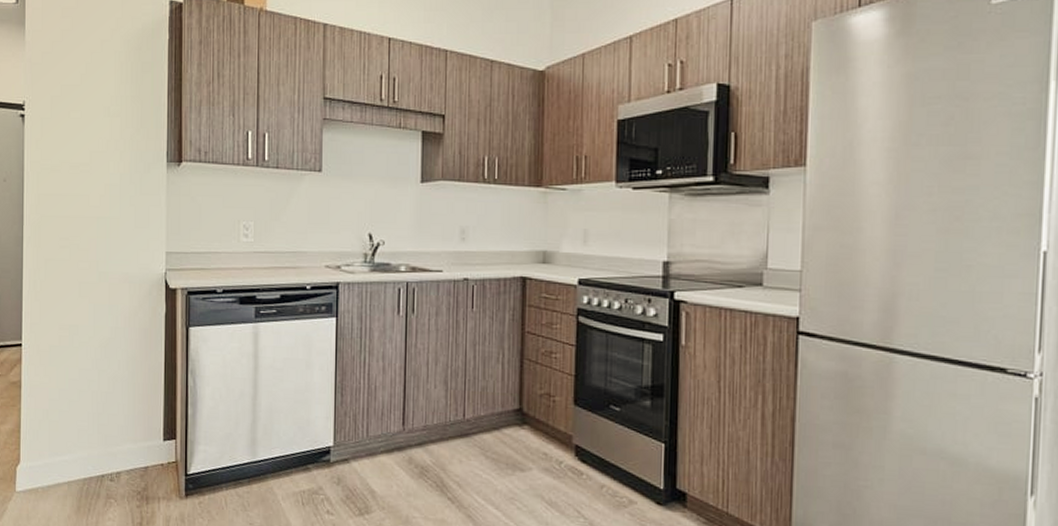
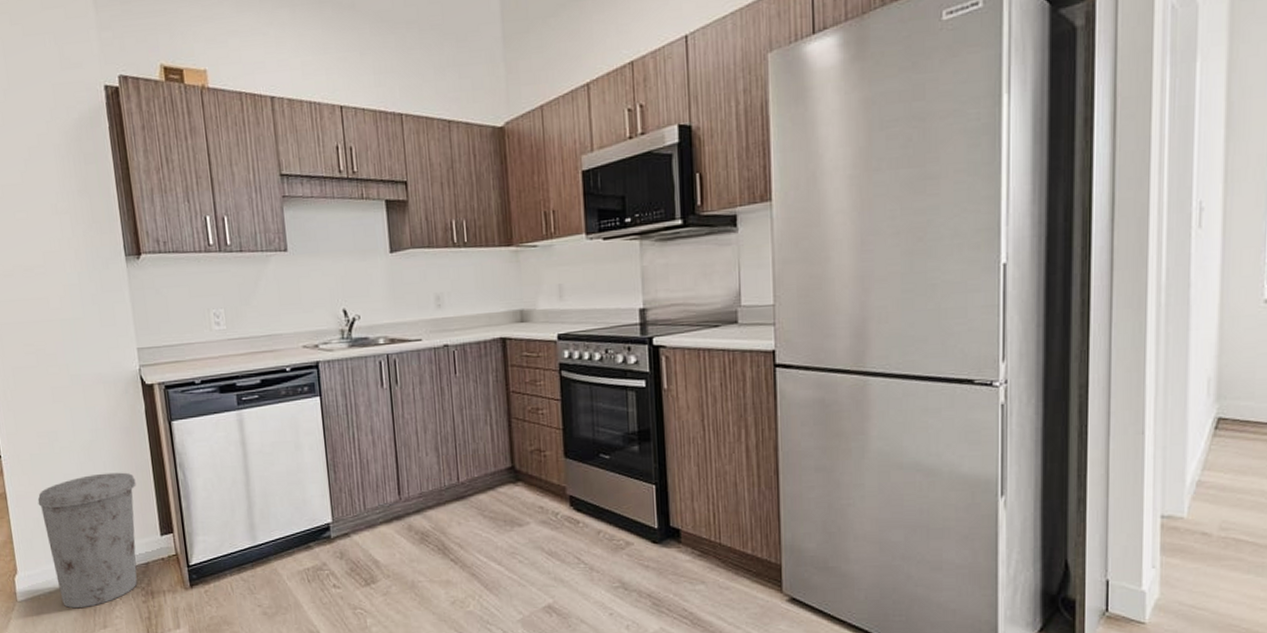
trash can: none [50,371,147,506] -> present [37,472,137,609]

